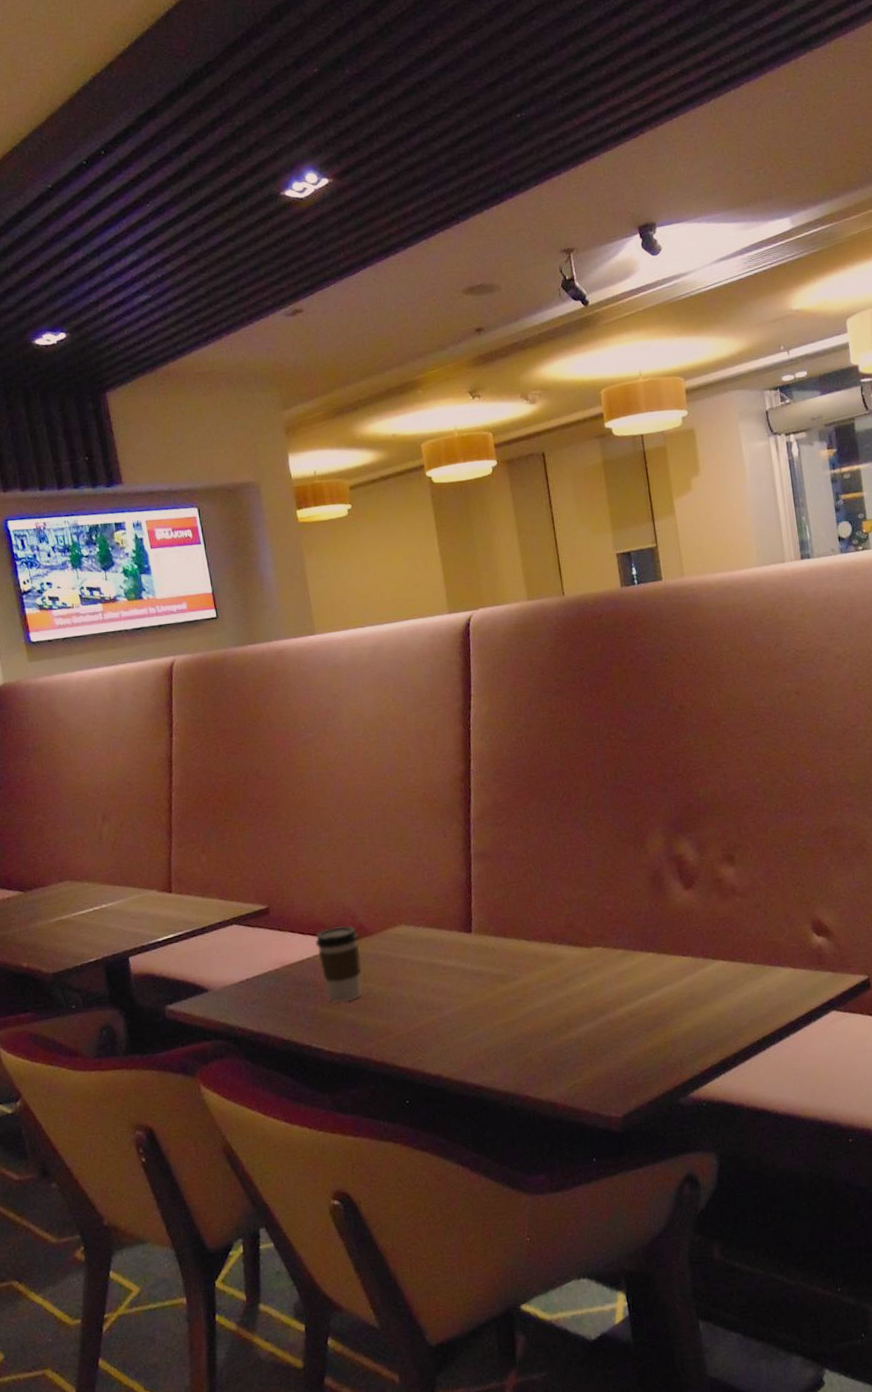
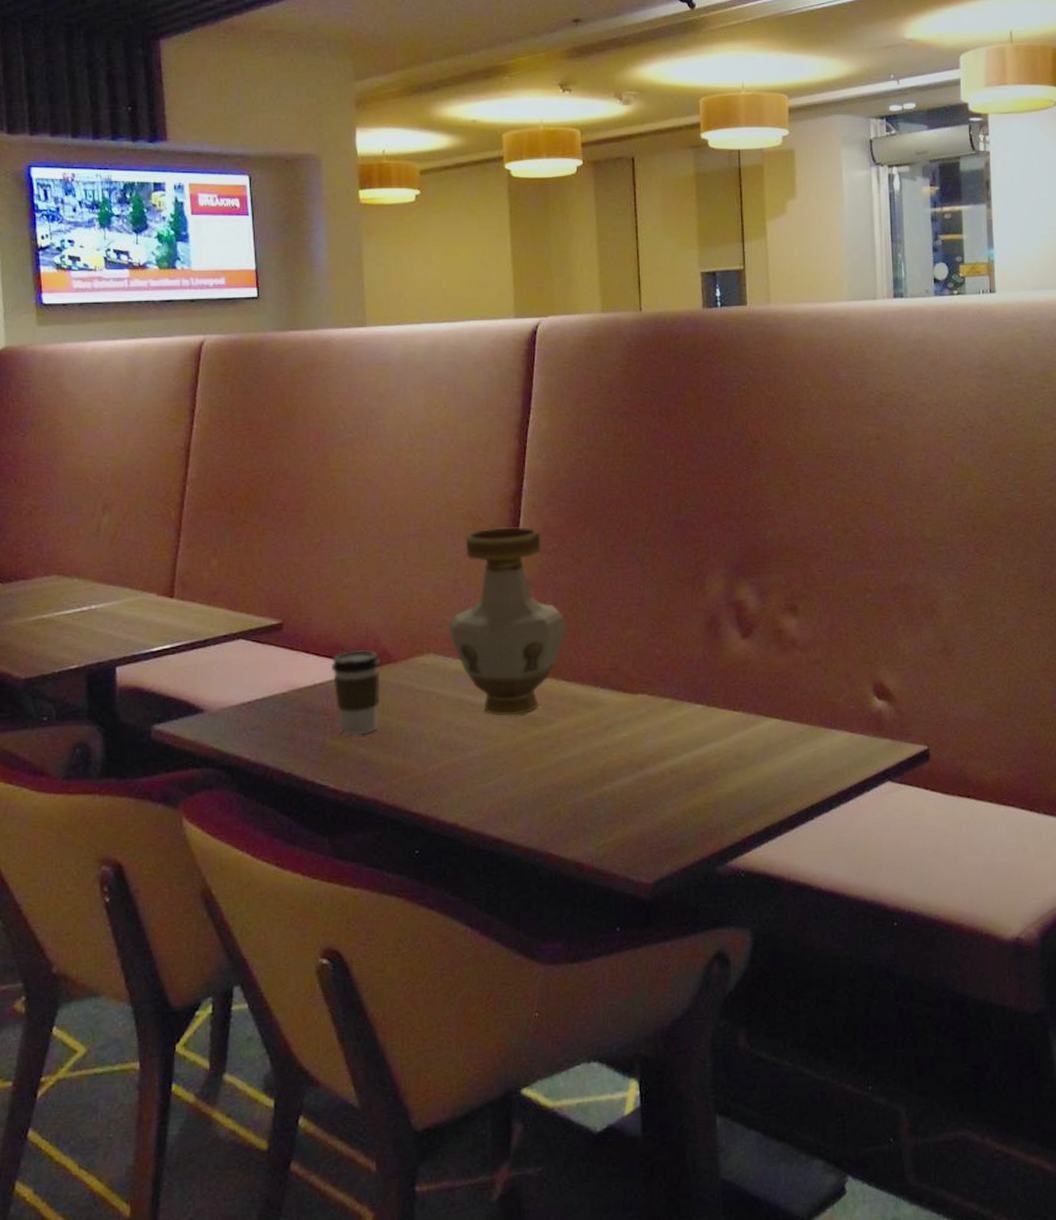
vase: none [416,803,522,976] -> present [448,527,566,716]

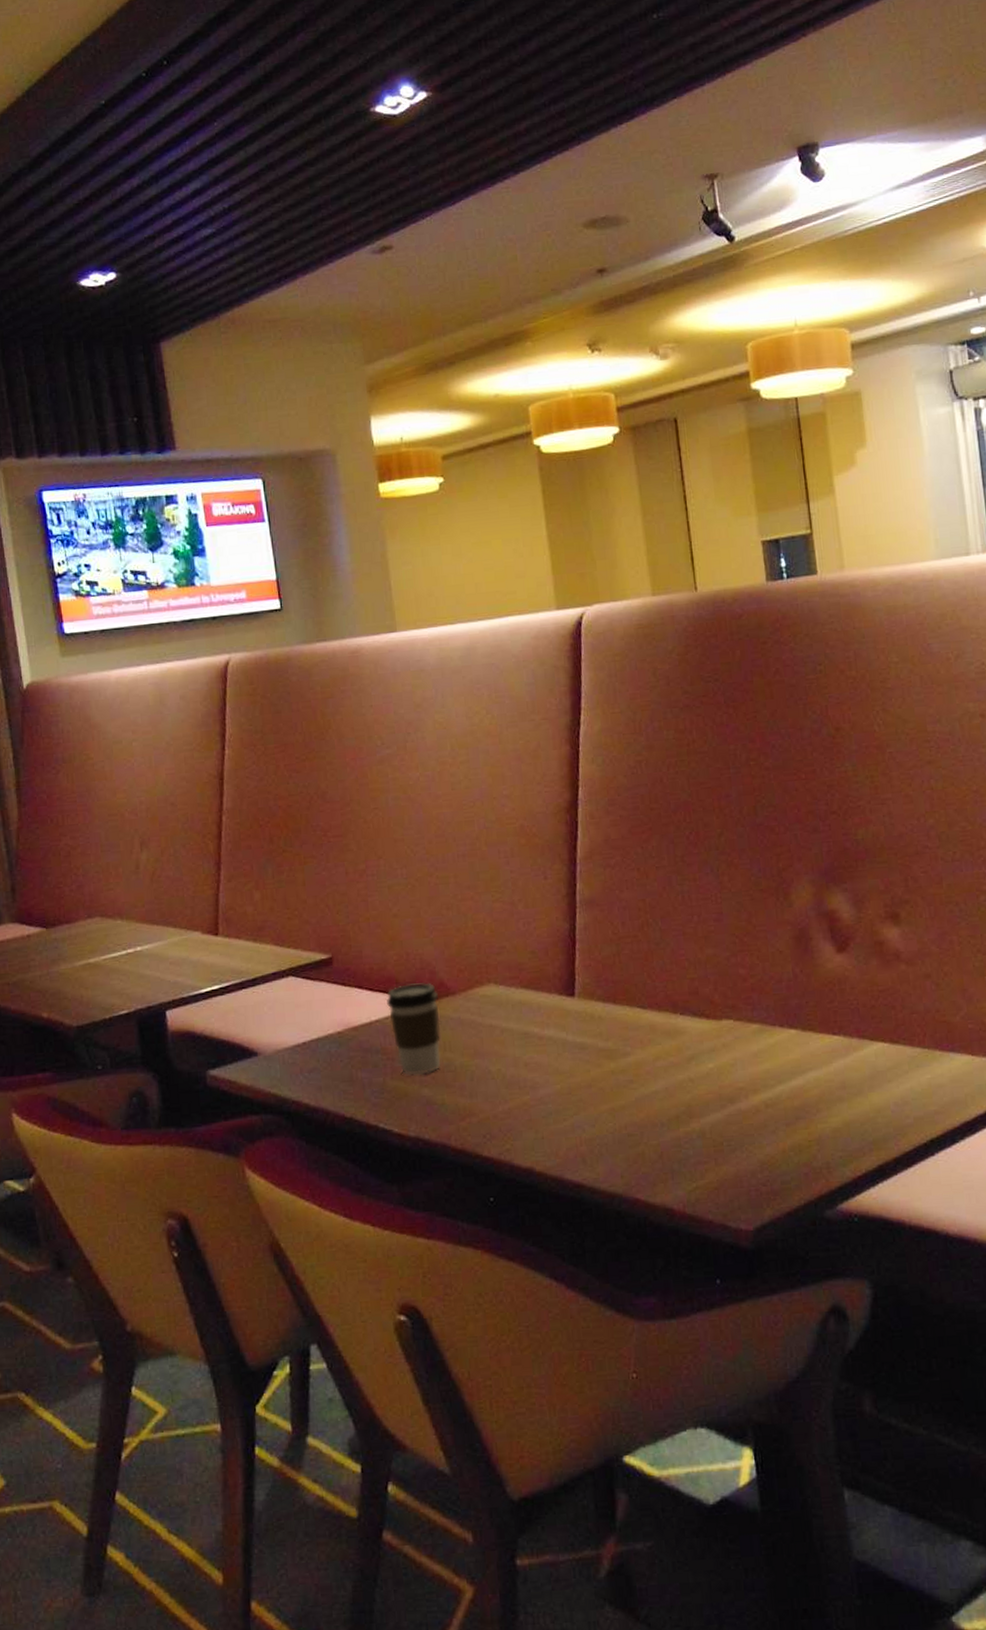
vase: present [448,527,566,716] -> none [508,840,637,1050]

